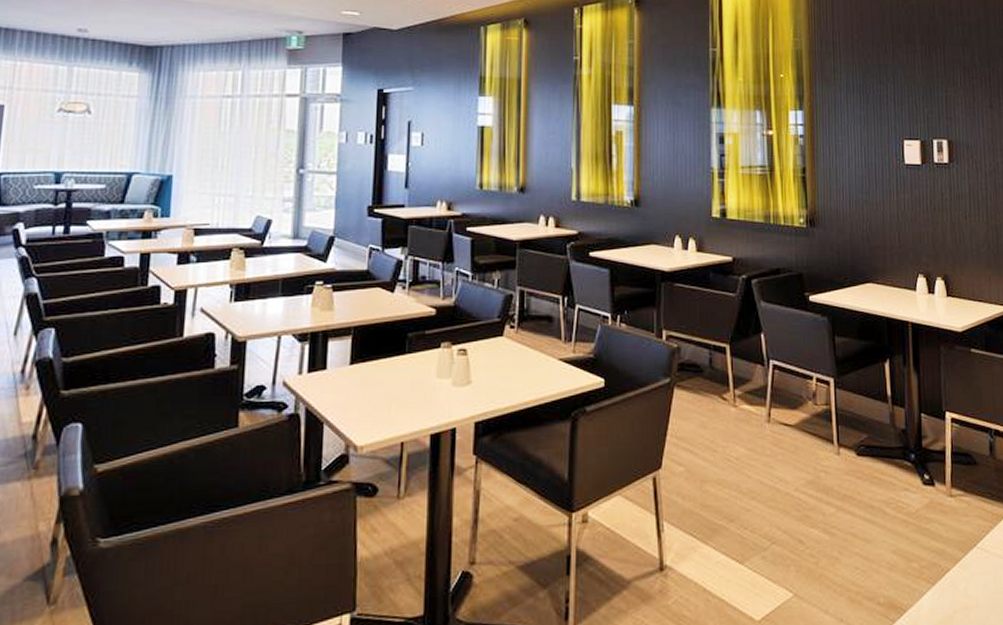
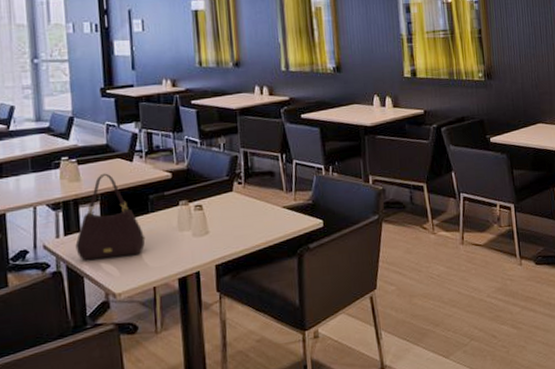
handbag: none [318,303,398,403] -> present [75,173,146,260]

